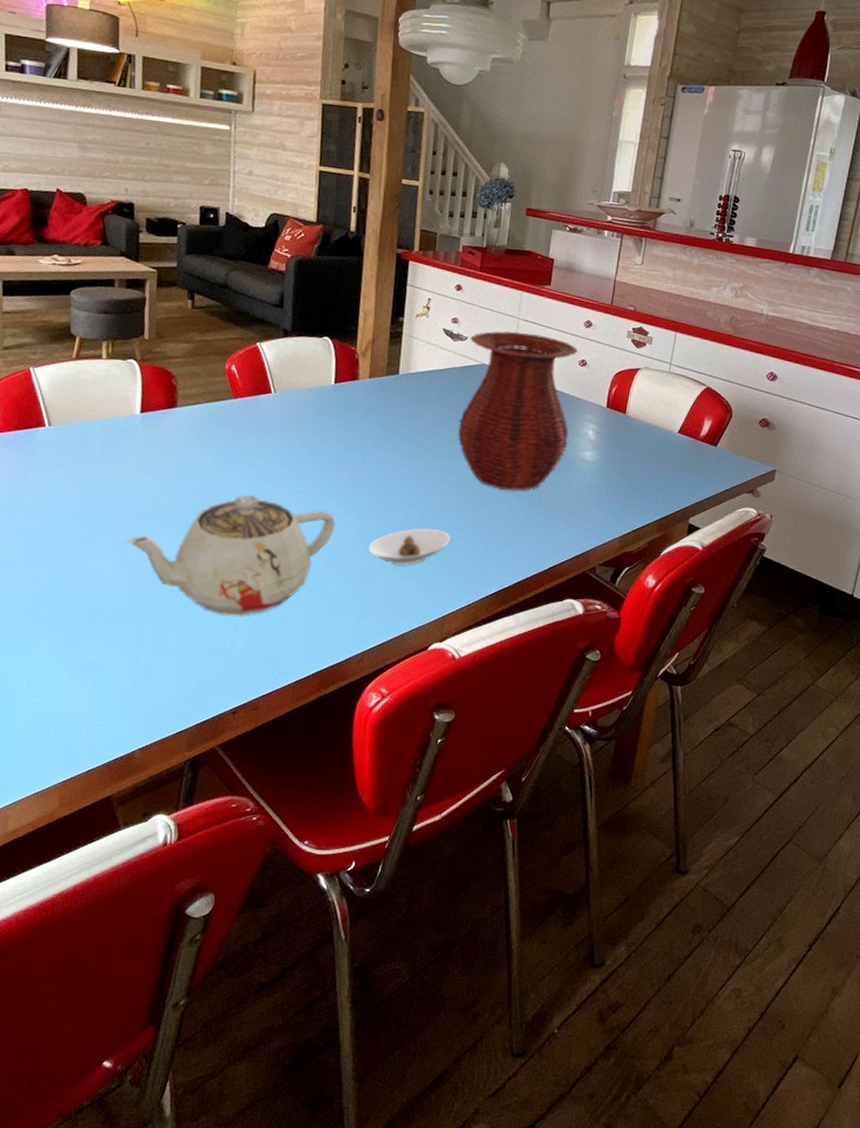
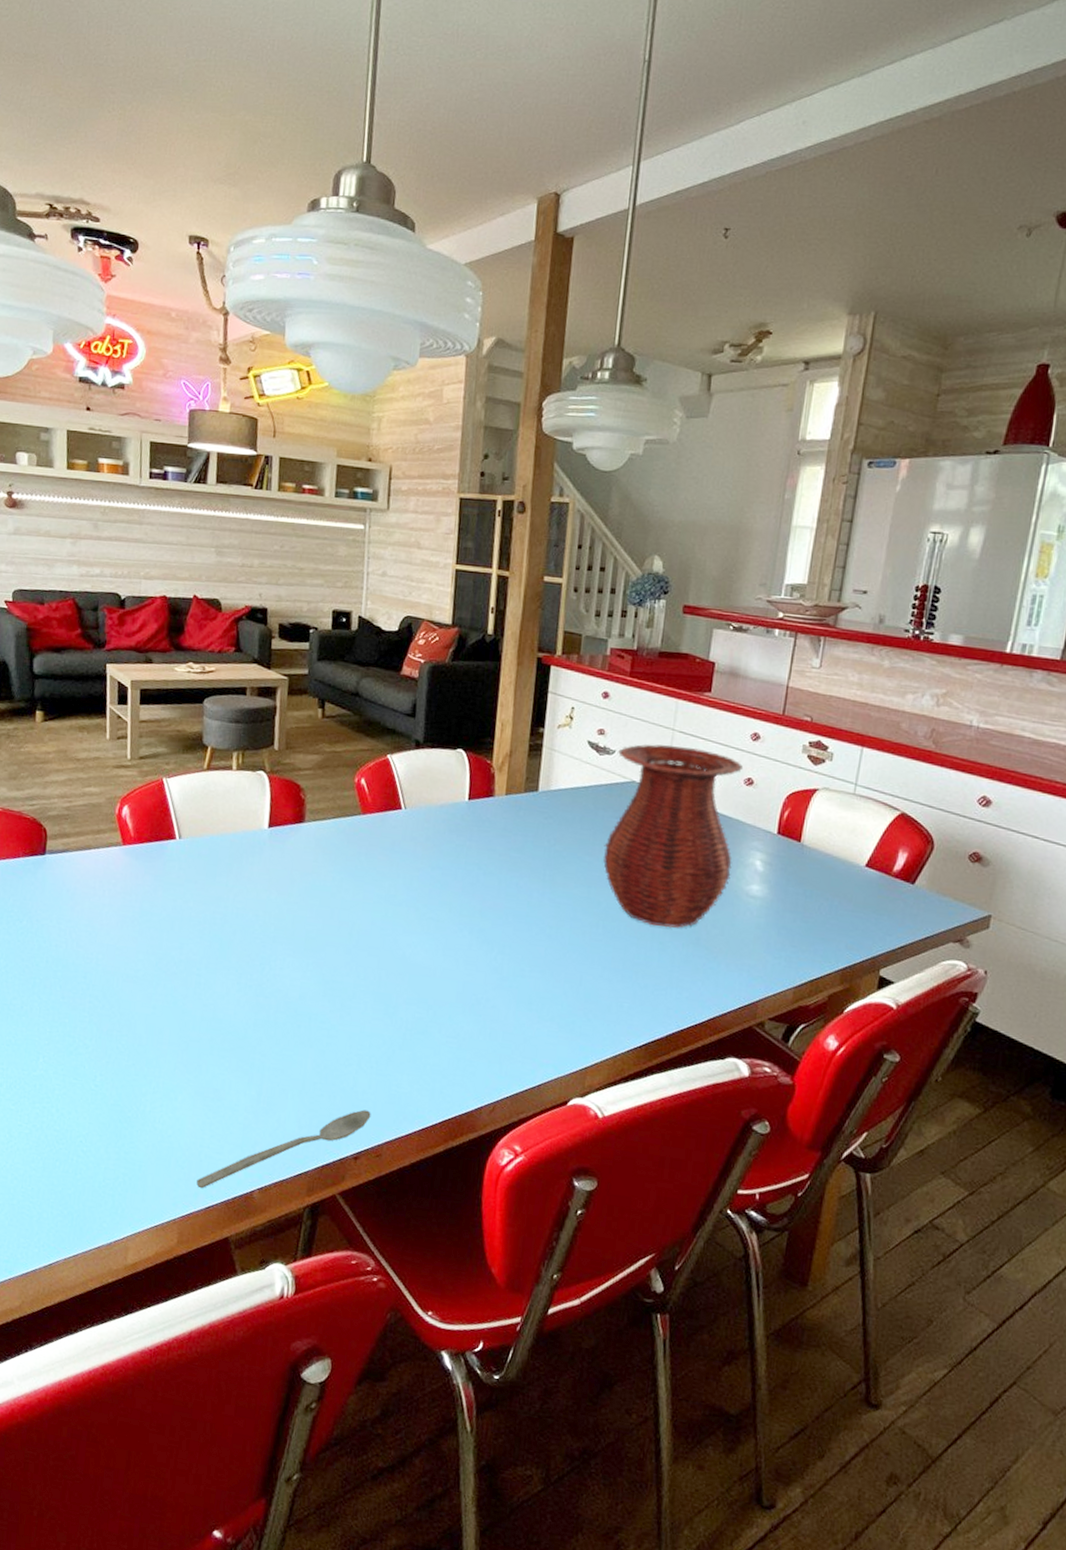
spoon: none [77,668,248,754] -> present [196,1109,371,1189]
teapot: present [126,494,336,616] -> none [250,919,467,1052]
saucer: present [368,528,451,566] -> none [502,964,594,1007]

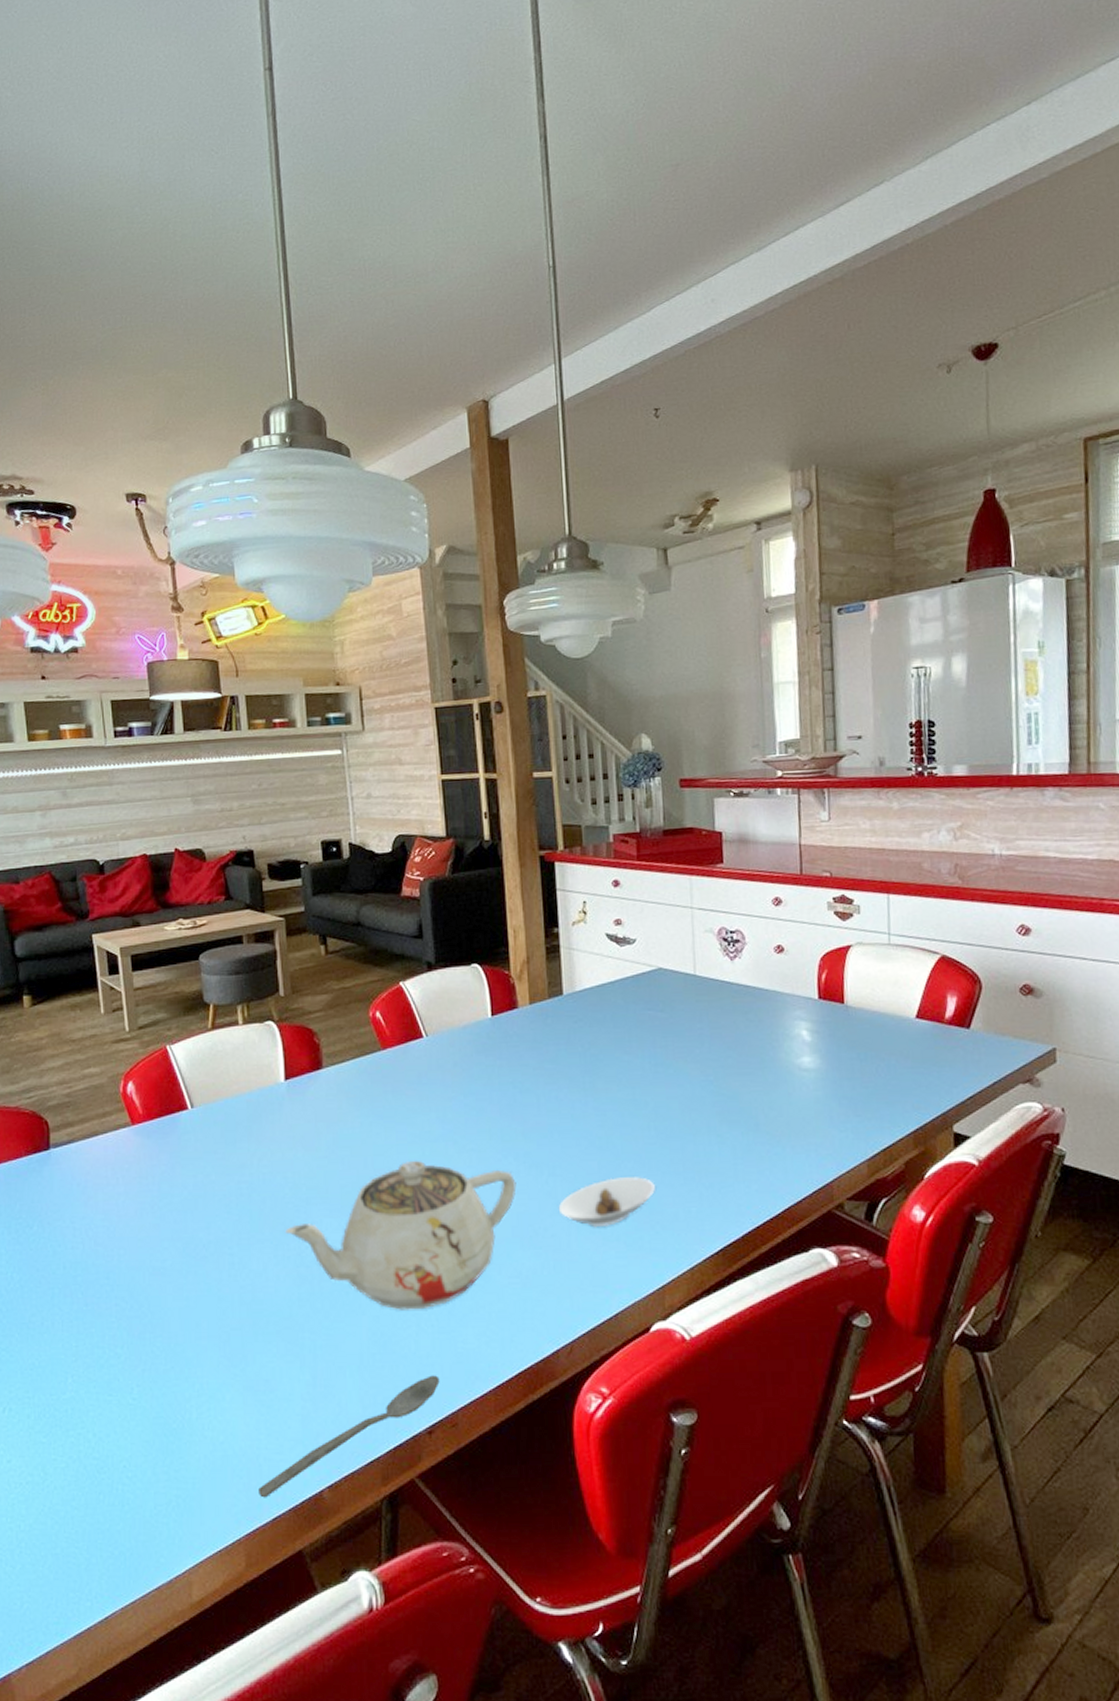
teapot: none [250,919,467,1052] -> present [285,1160,517,1310]
saucer: none [502,964,594,1007] -> present [558,1177,655,1228]
vase: present [603,744,744,928] -> none [639,922,779,1118]

